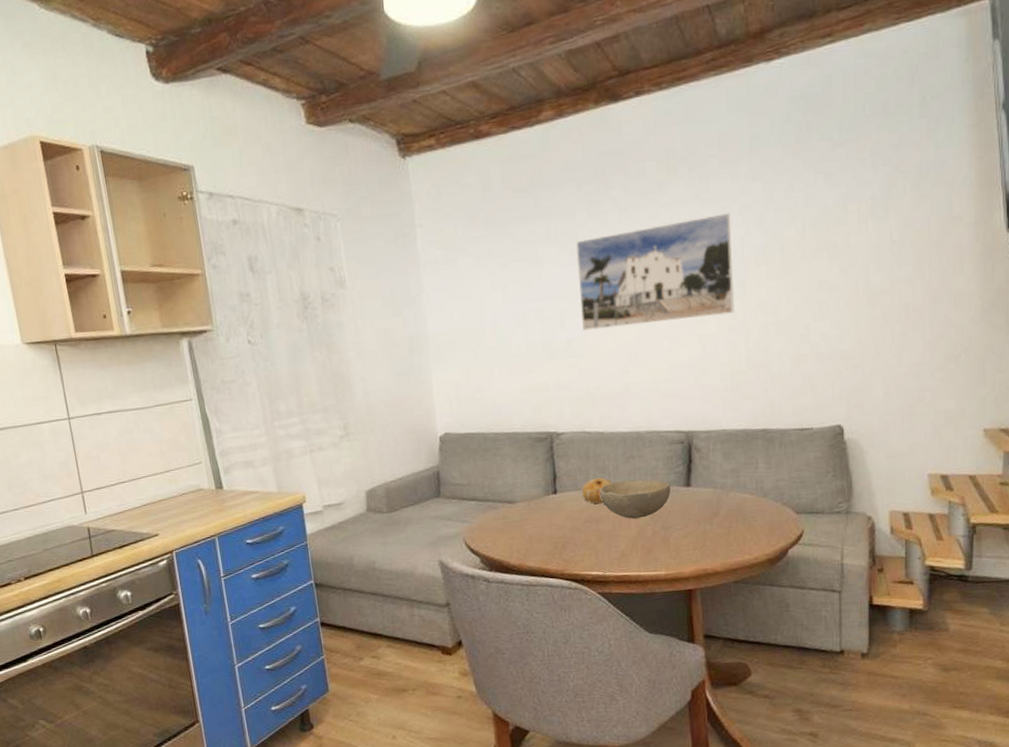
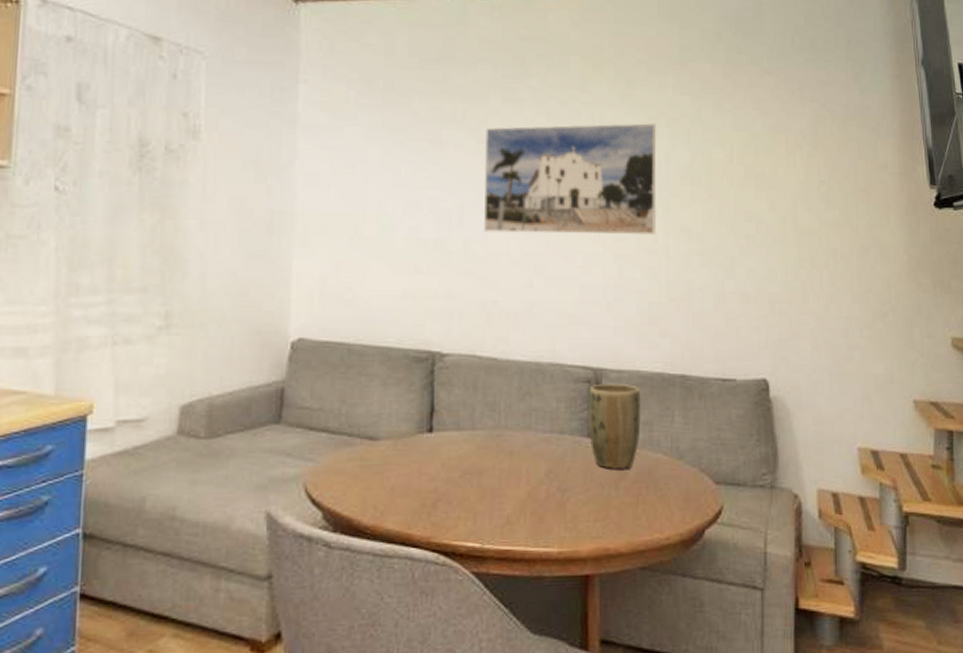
fruit: present [582,477,613,504] -> none [464,416,504,450]
bowl: present [599,480,671,519] -> none [485,422,572,474]
plant pot: none [683,441,729,509] -> present [589,383,641,469]

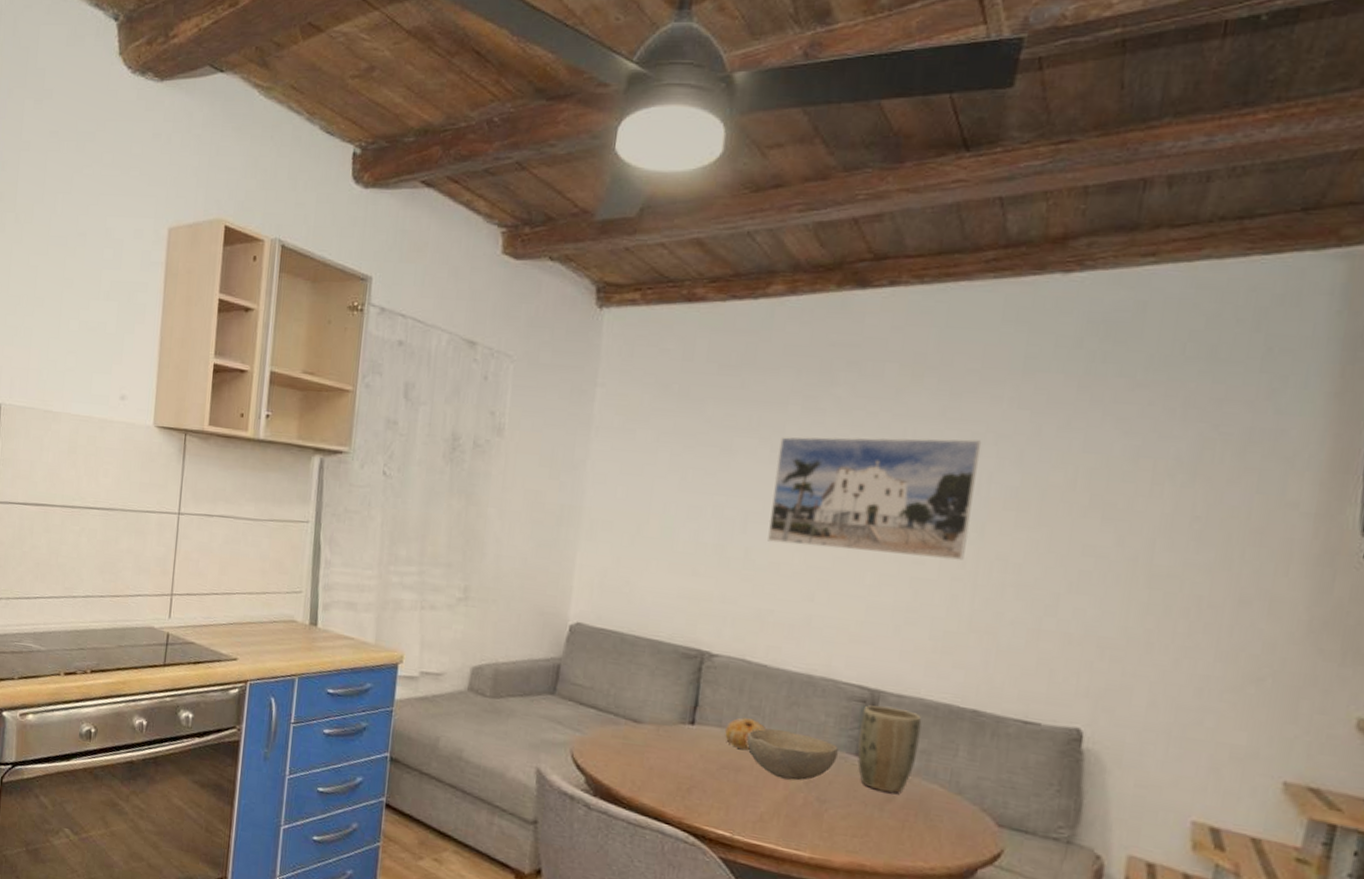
fruit: none [464,416,504,450] -> present [725,717,767,750]
bowl: none [485,422,572,474] -> present [746,728,838,781]

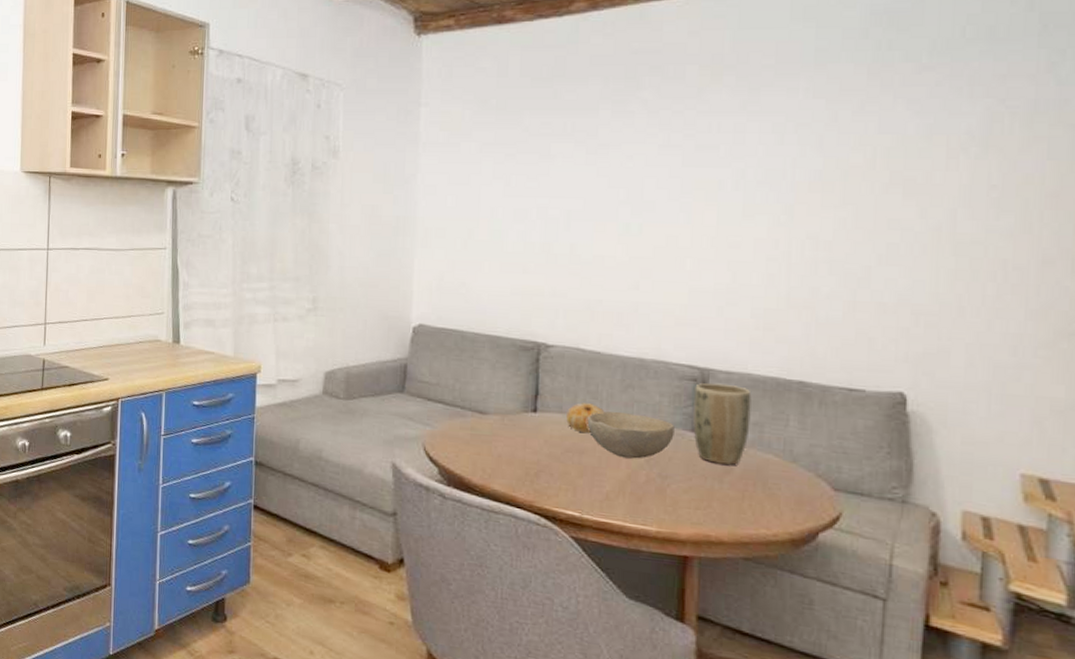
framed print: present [768,437,982,561] -> none [590,129,783,243]

